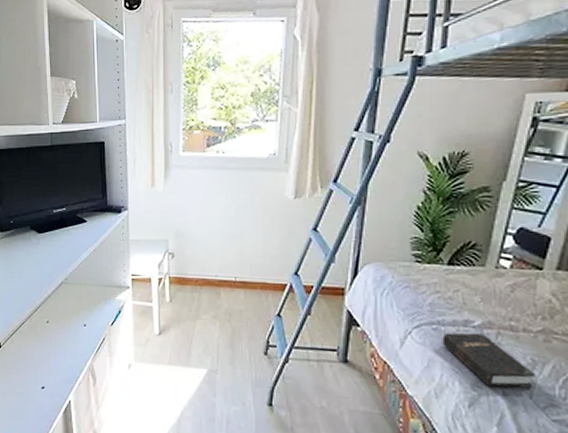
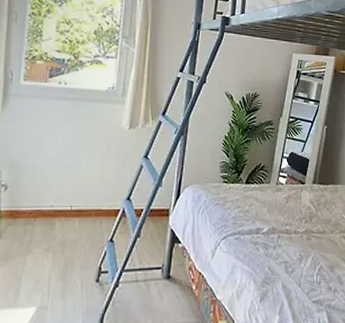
hardback book: present [442,332,536,389] -> none [242,238,302,282]

